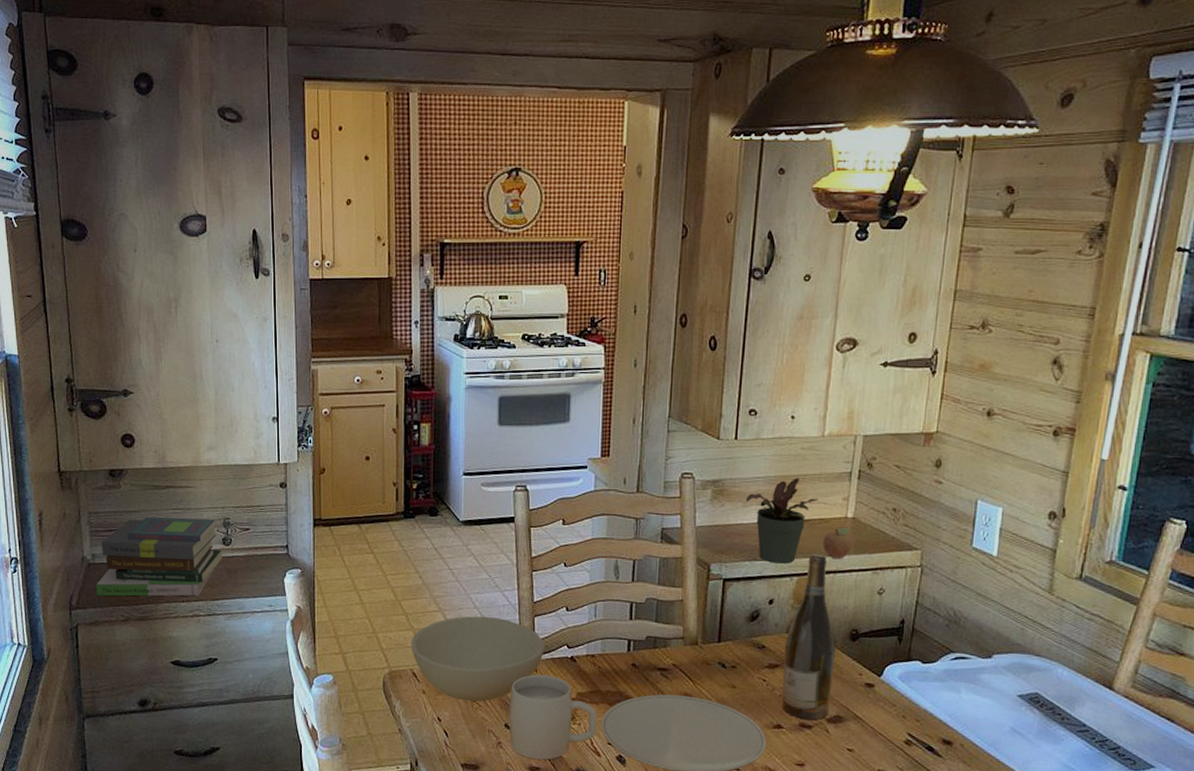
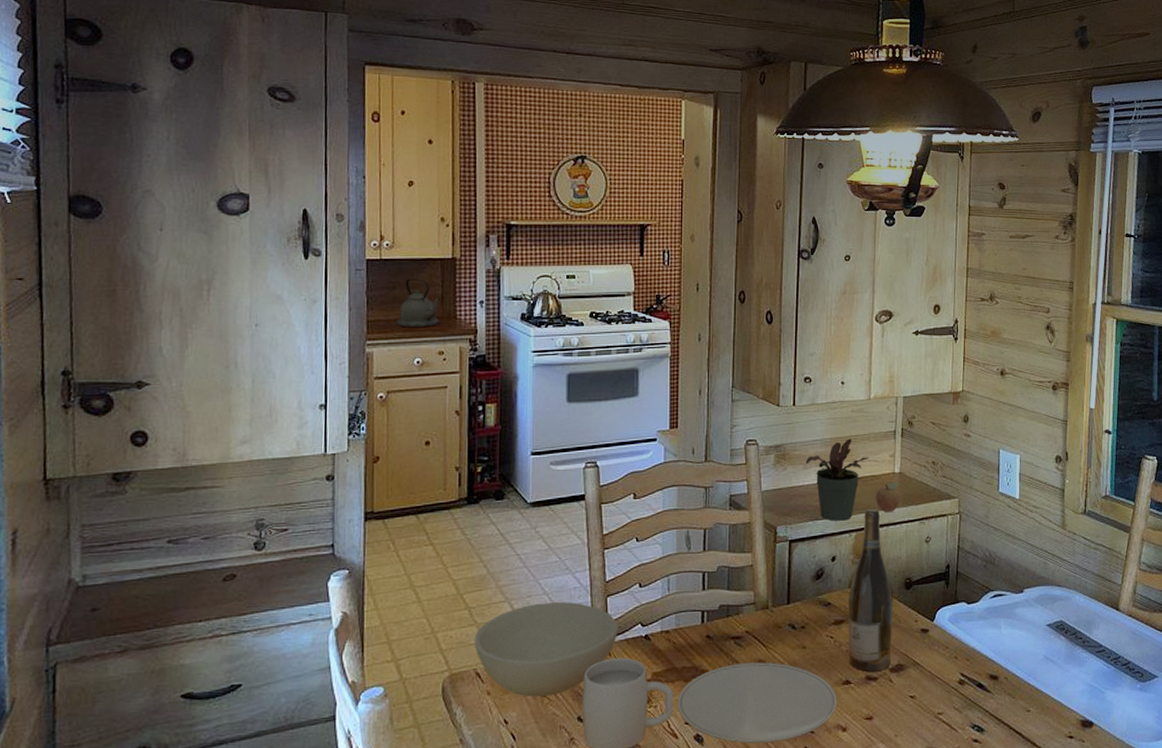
books: present [95,517,223,597] -> none [84,521,254,625]
kettle: none [337,298,378,347] -> present [396,279,441,328]

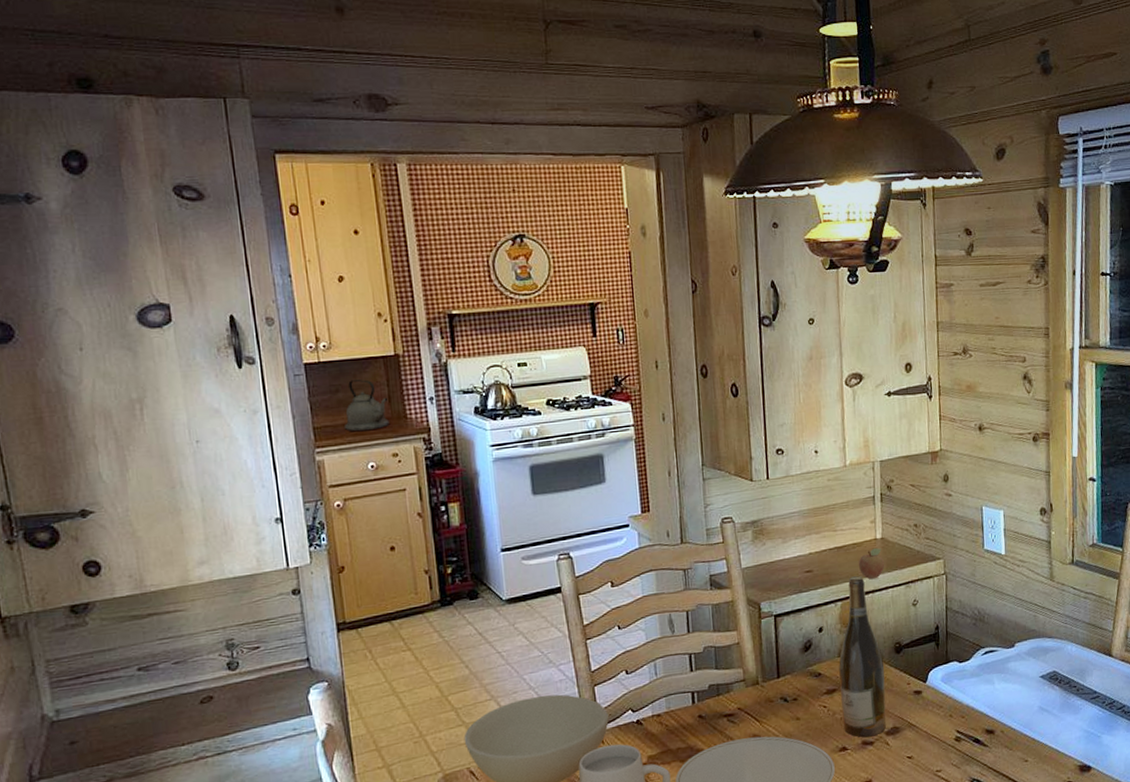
potted plant: present [805,438,870,521] -> none [784,508,850,592]

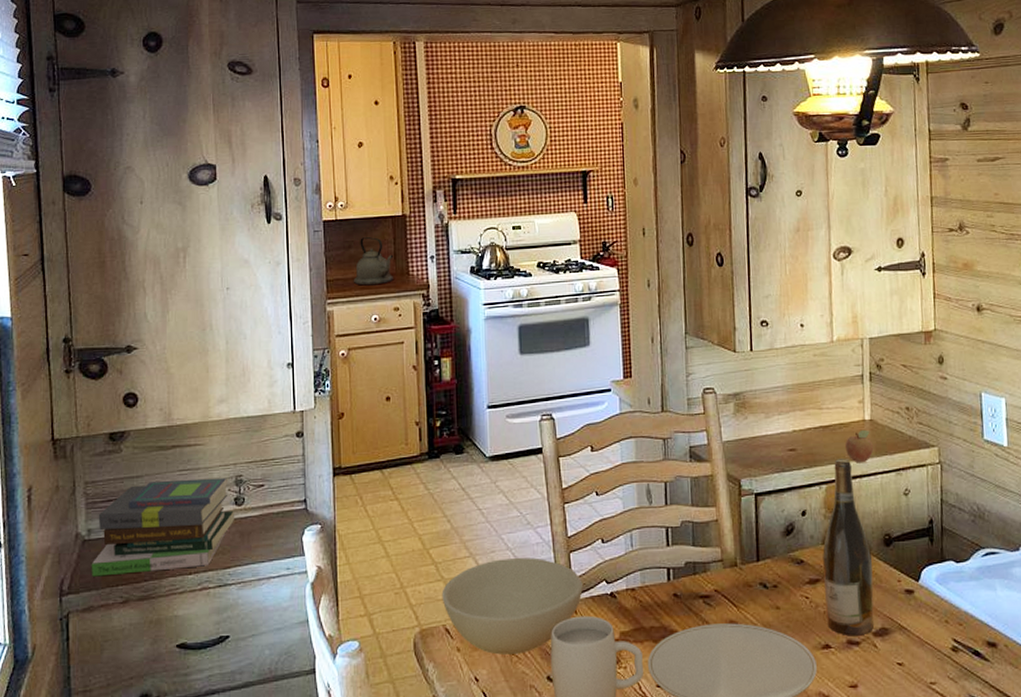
books: none [63,642,230,759] -> present [91,477,235,577]

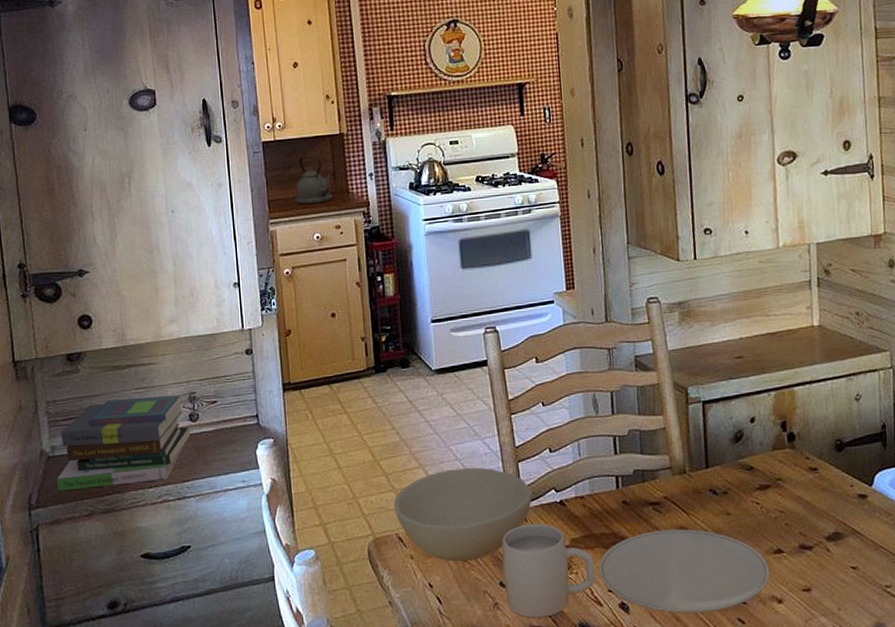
wine bottle: present [822,459,874,636] -> none [773,365,827,541]
fruit: present [844,429,874,464] -> none [793,335,823,370]

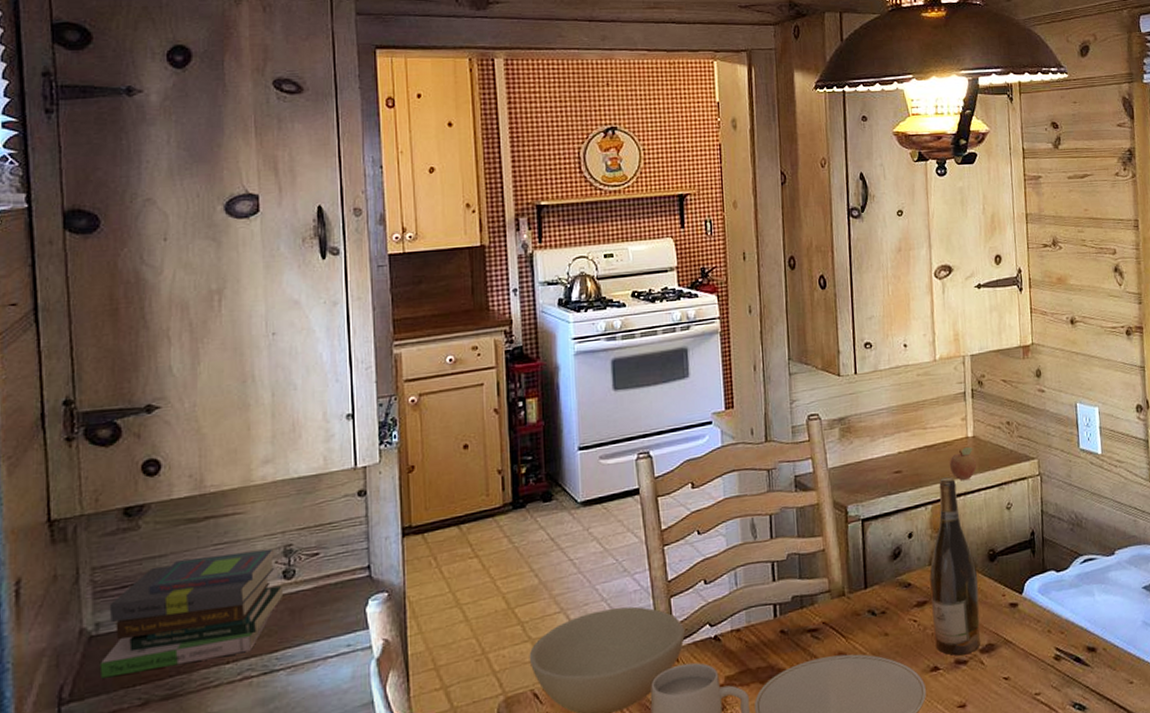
kettle: present [294,156,333,205] -> none [424,270,471,325]
wine bottle: none [773,365,827,541] -> present [929,477,981,656]
fruit: none [793,335,823,370] -> present [949,446,977,481]

